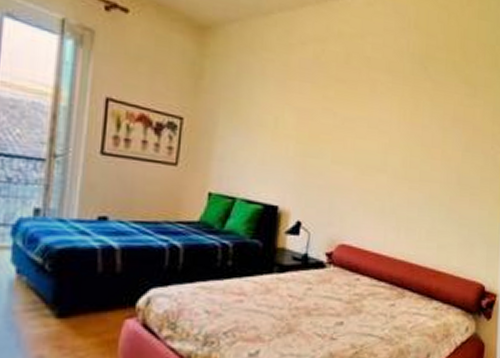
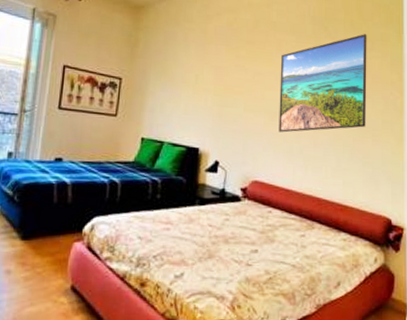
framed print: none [370,77,470,189] -> present [278,34,367,133]

